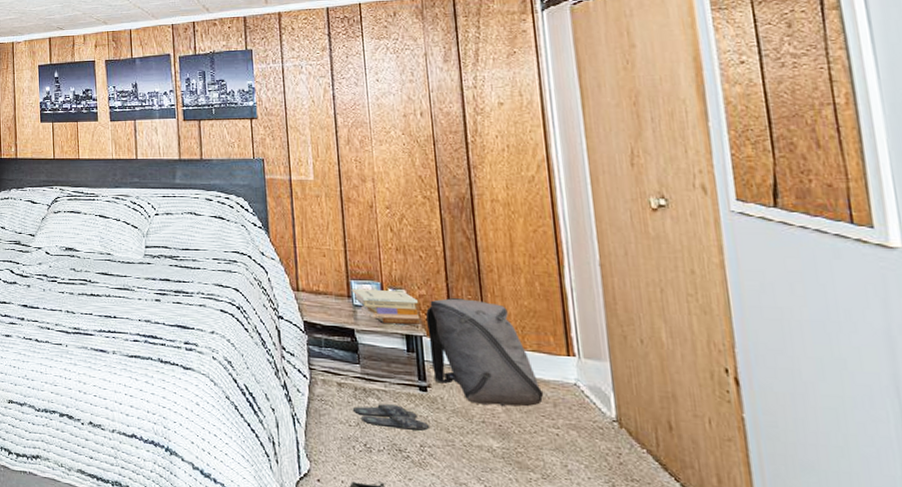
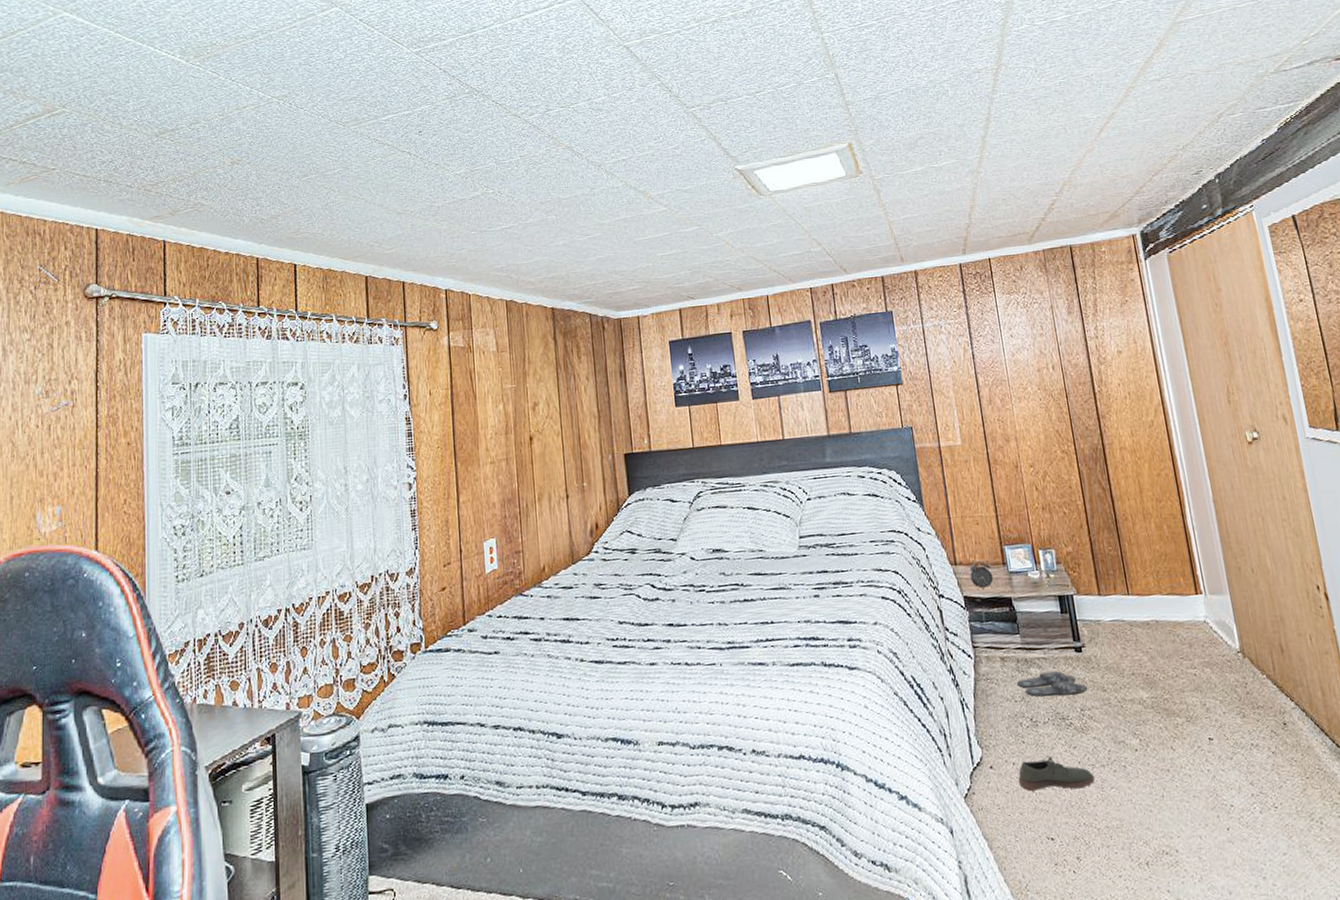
alarm clock: none [311,290,337,318] -> present [969,560,994,590]
books: present [351,288,421,324] -> none [1005,551,1071,588]
backpack: present [426,298,544,407] -> none [1074,550,1181,657]

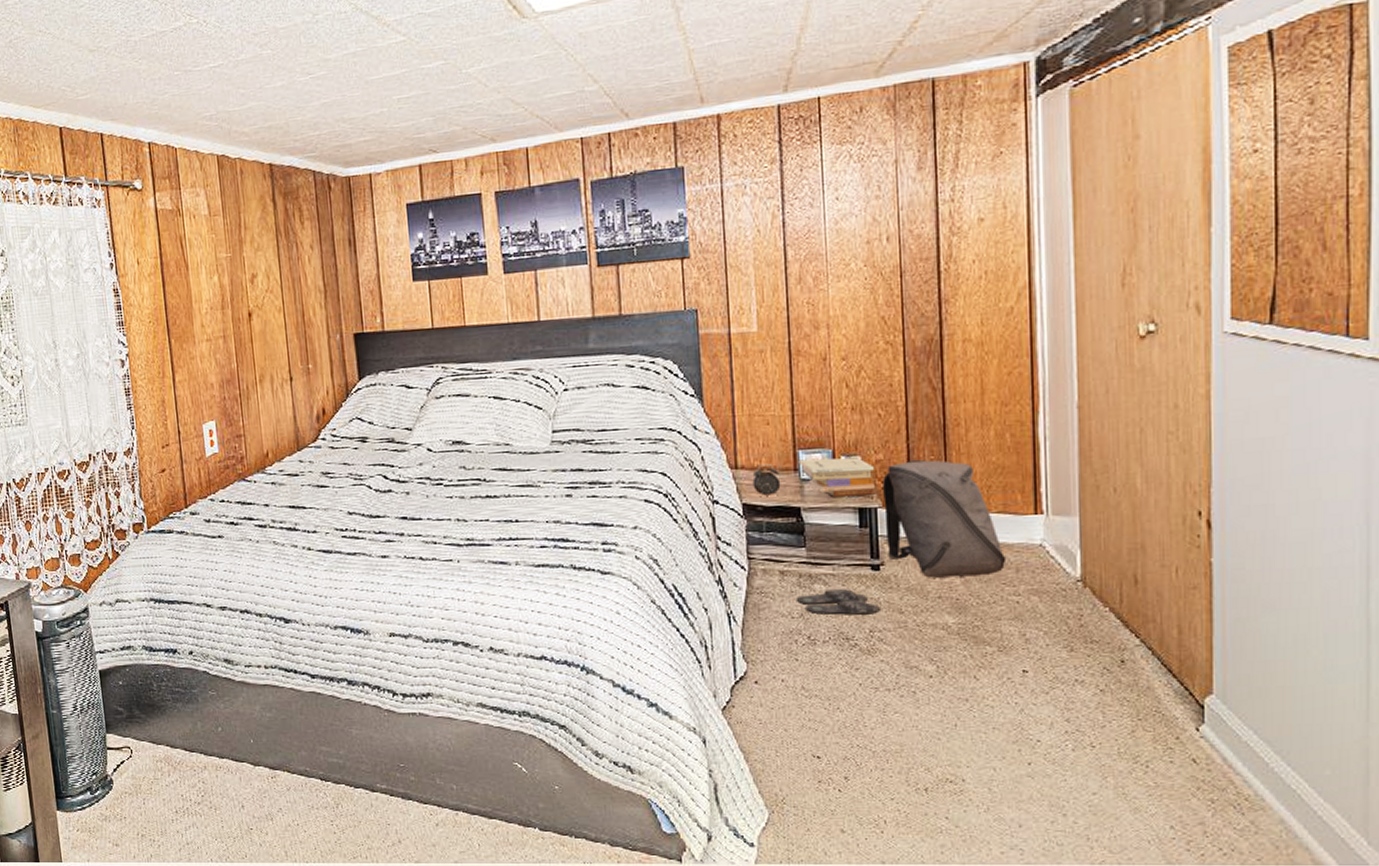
books: none [1005,551,1071,588] -> present [798,457,877,498]
shoe: present [1018,755,1096,791] -> none [786,675,877,711]
backpack: none [1074,550,1181,657] -> present [883,460,1007,578]

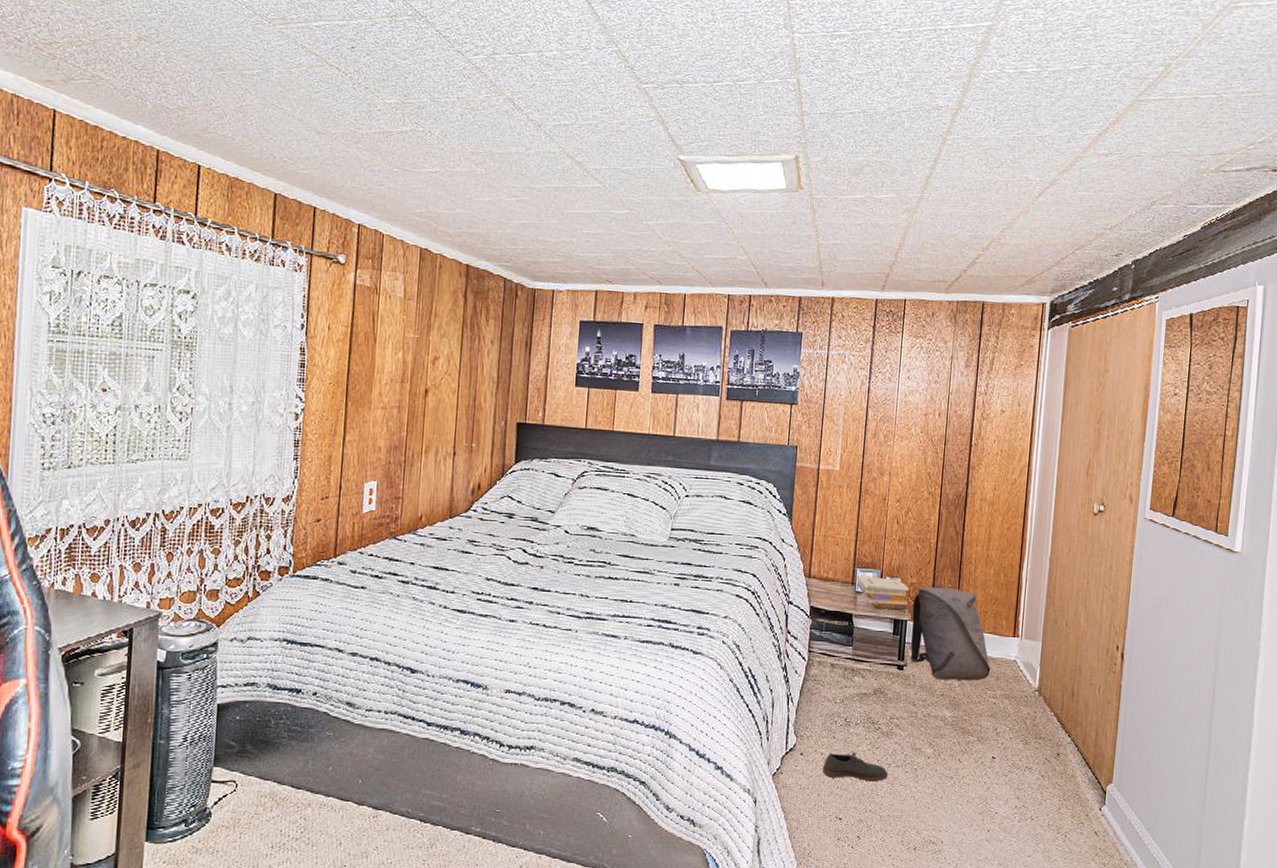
alarm clock: present [752,464,781,498] -> none [820,576,841,603]
shoe: none [786,675,877,711] -> present [822,751,889,782]
slippers: present [797,589,880,615] -> none [841,682,900,705]

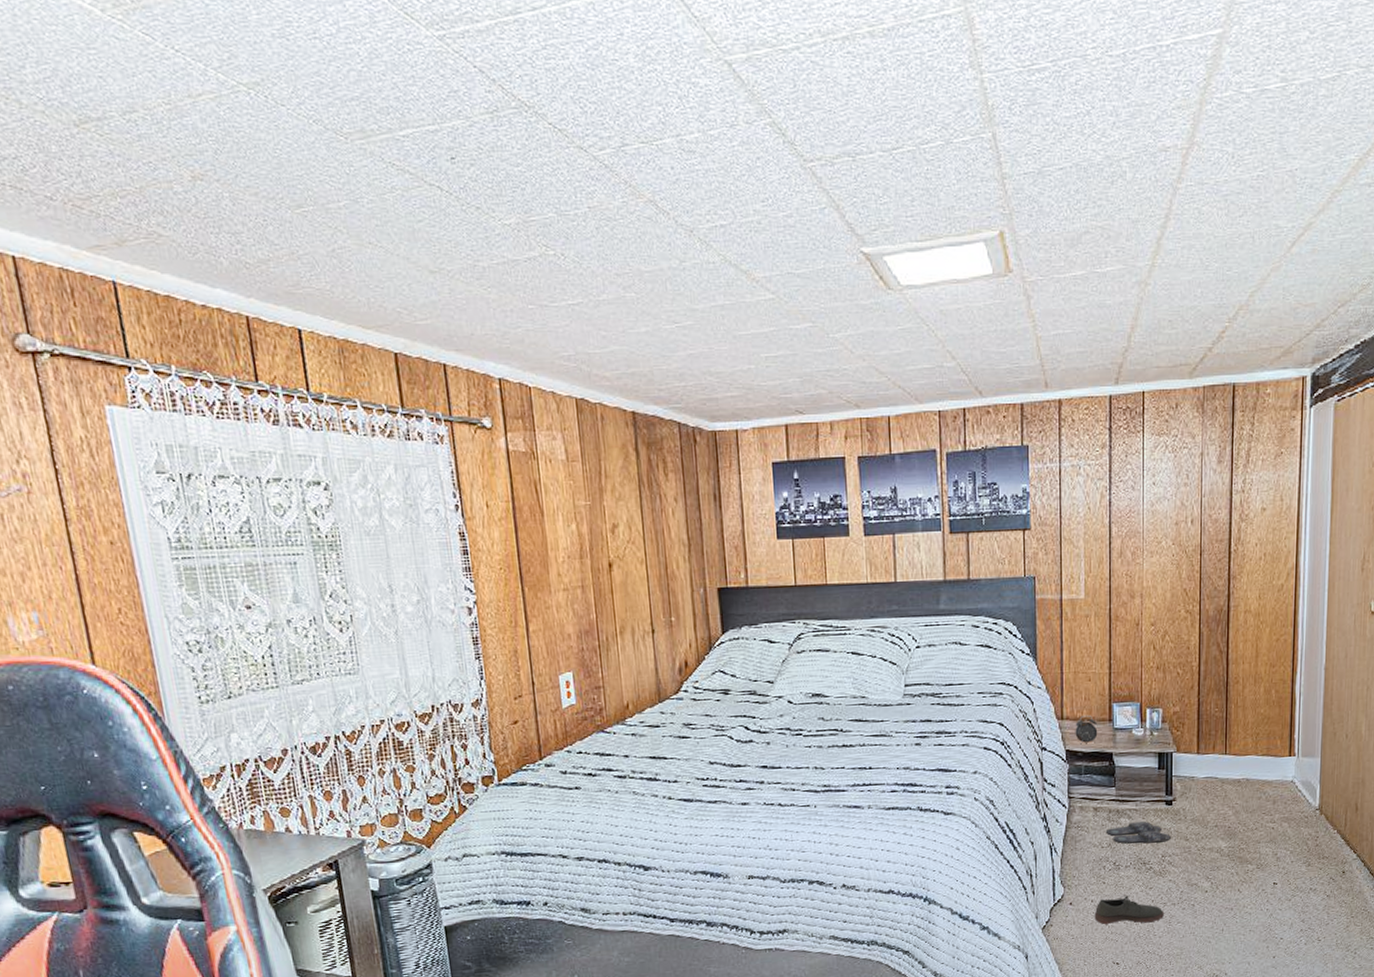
alarm clock: none [820,576,841,603] -> present [1075,715,1098,745]
slippers: none [841,682,900,705] -> present [1107,821,1171,844]
books: present [855,576,909,610] -> none [1113,710,1173,745]
backpack: present [910,586,991,681] -> none [1178,712,1267,810]

